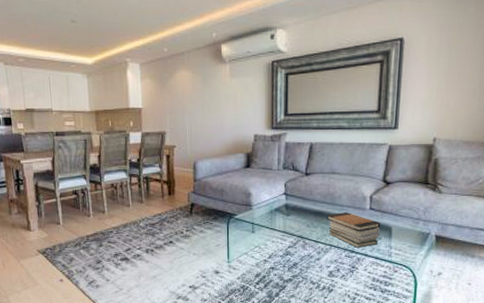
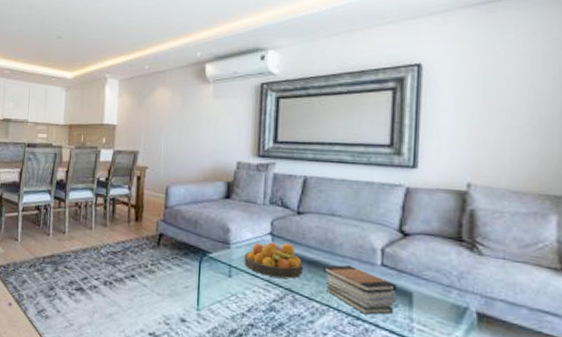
fruit bowl: none [264,200,312,228] -> present [244,242,304,279]

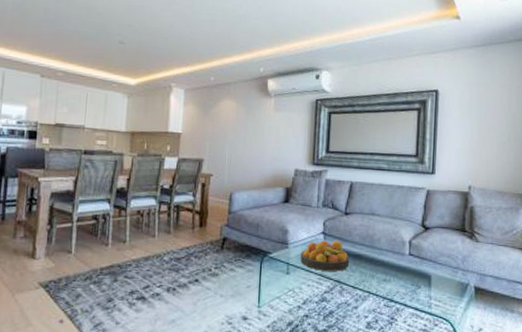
book stack: present [323,264,397,315] -> none [365,256,420,297]

